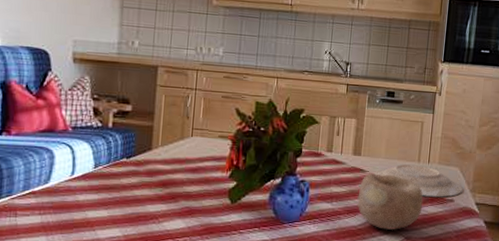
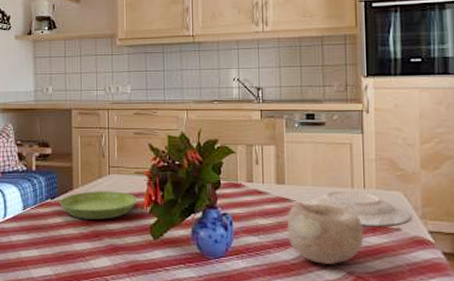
saucer: none [135,152,219,182] -> present [59,191,137,219]

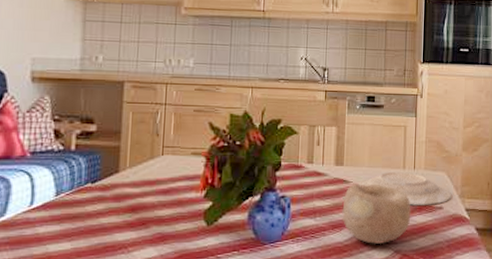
saucer: present [59,191,137,219] -> none [101,173,192,205]

